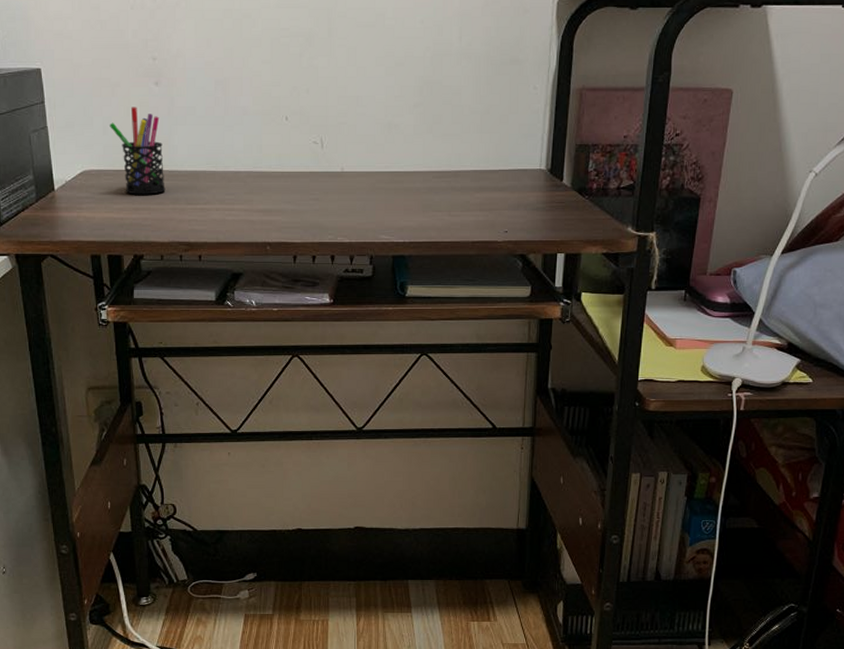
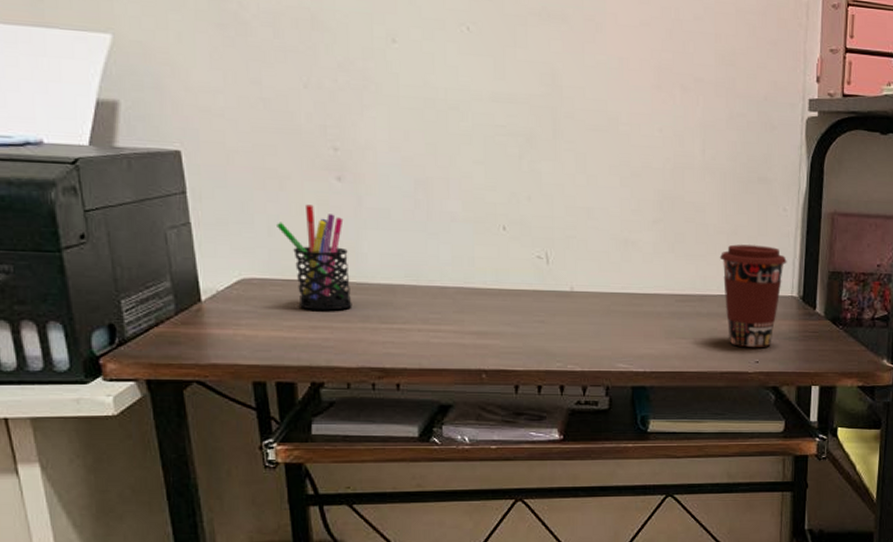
coffee cup: none [473,123,536,218] -> present [719,244,787,347]

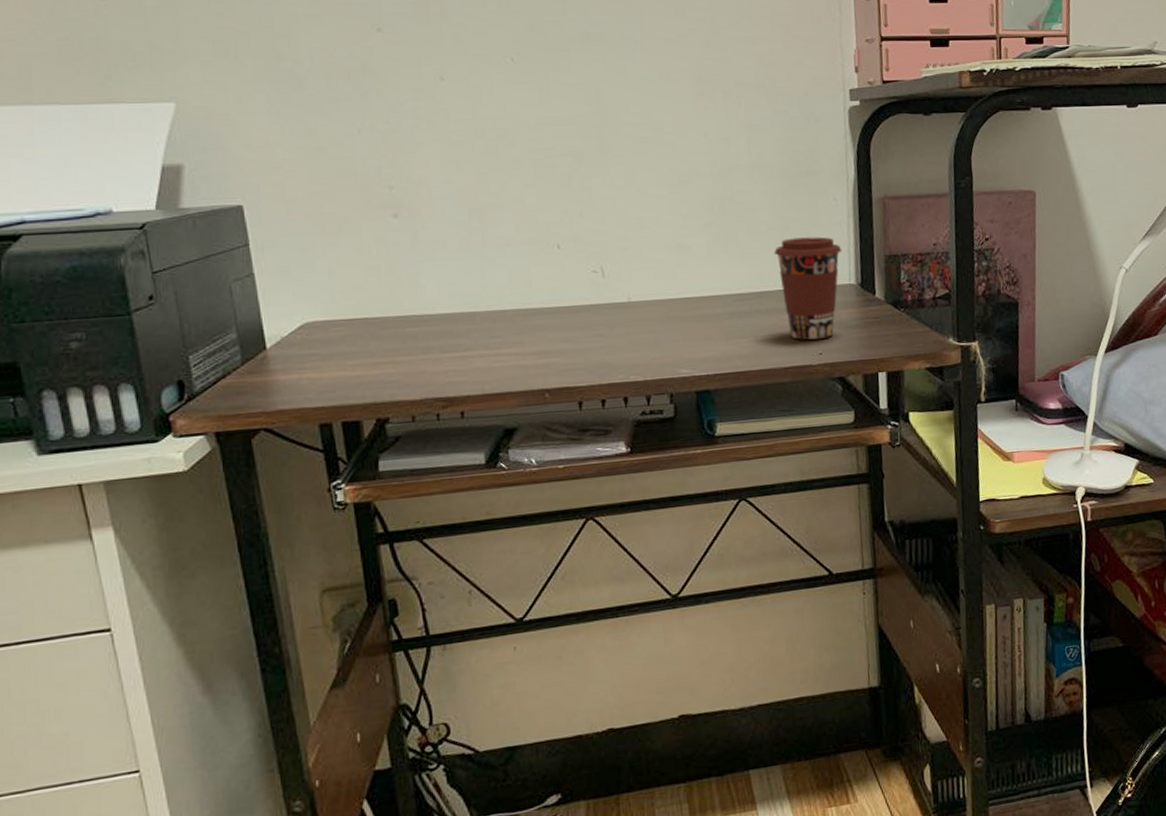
pen holder: present [277,204,352,311] -> none [337,243,414,347]

